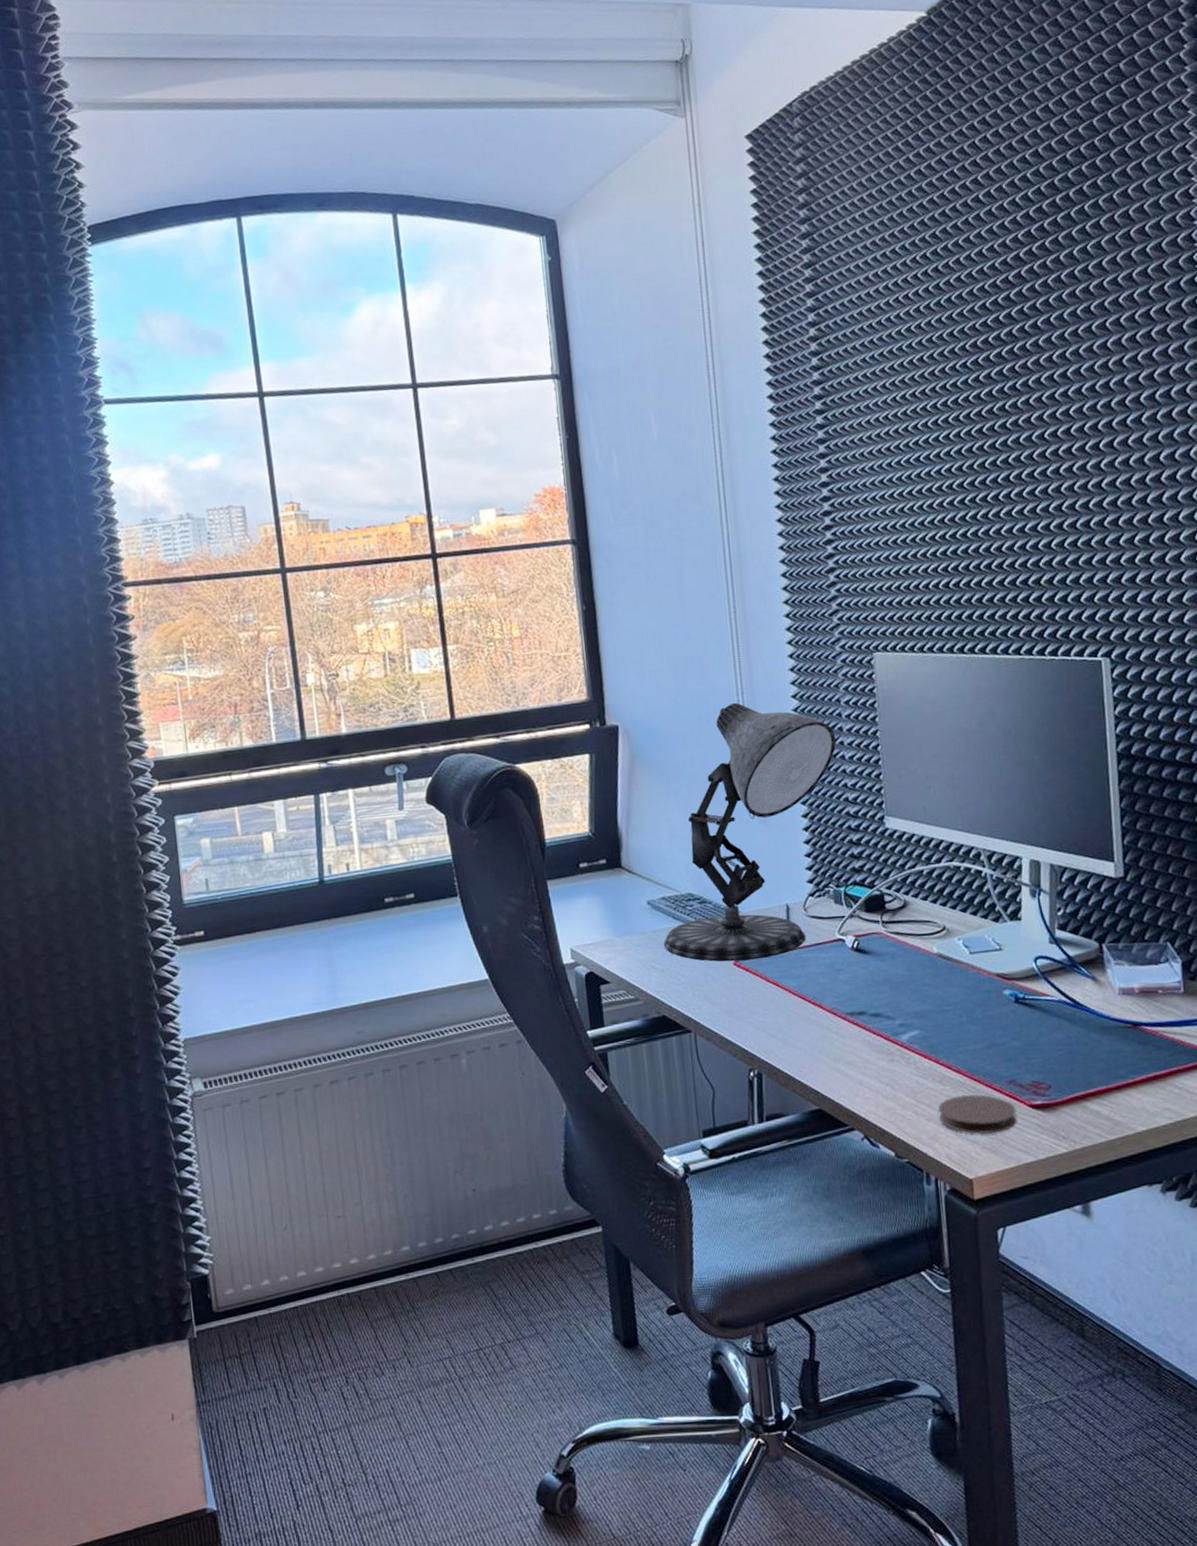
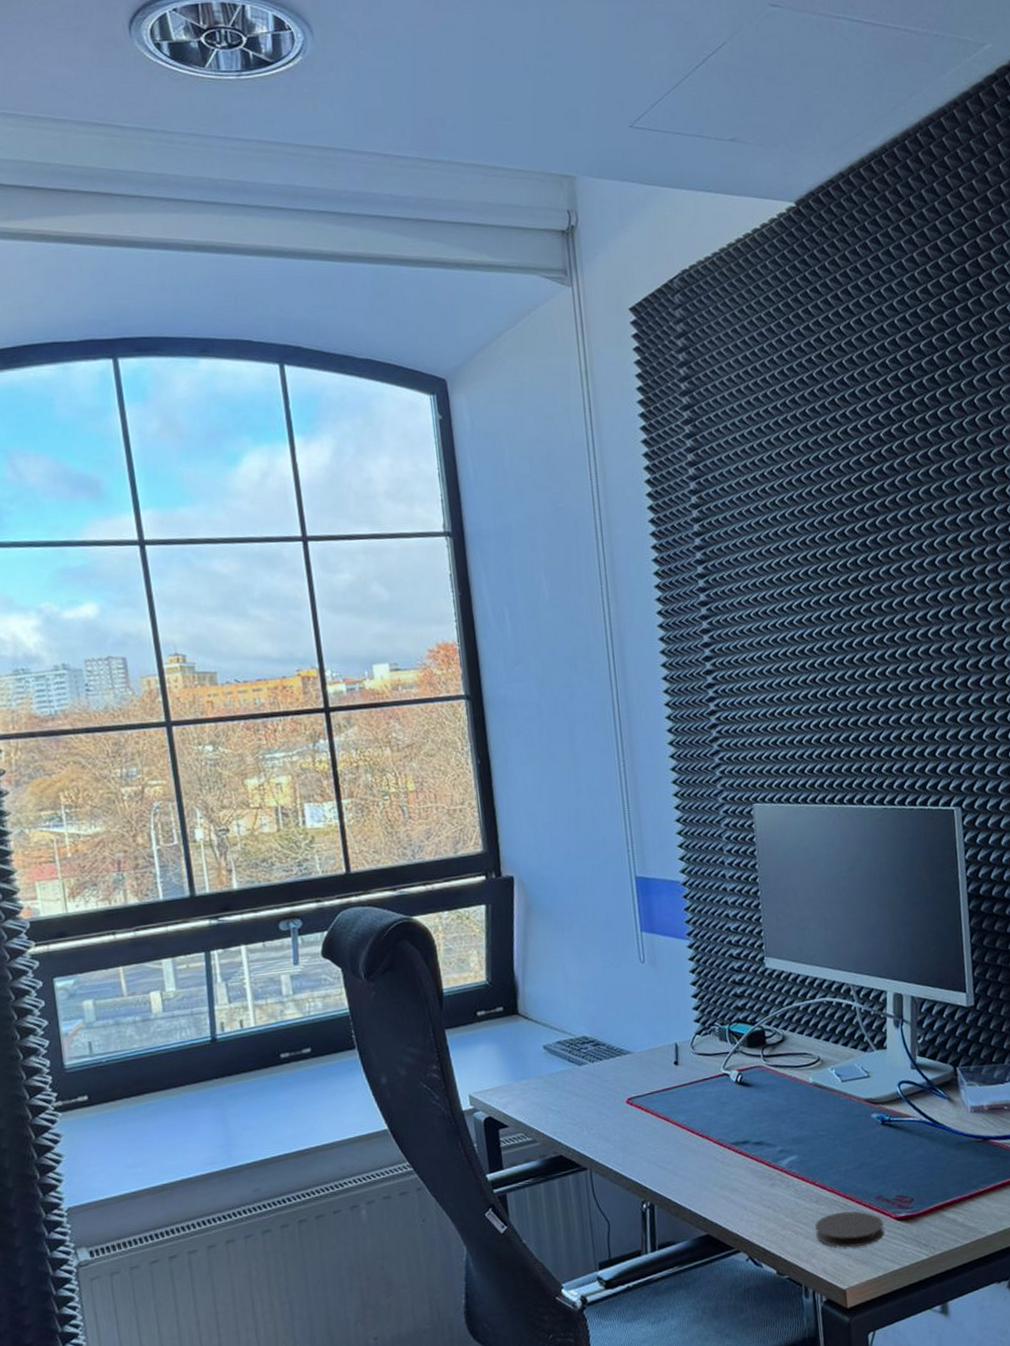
desk lamp: present [663,702,836,962] -> none [559,852,720,1101]

